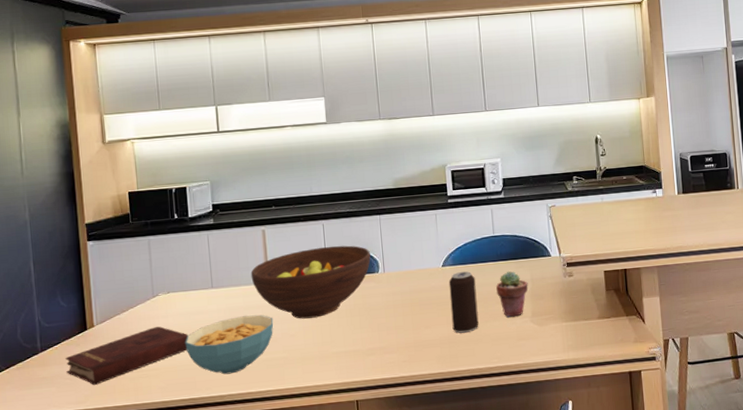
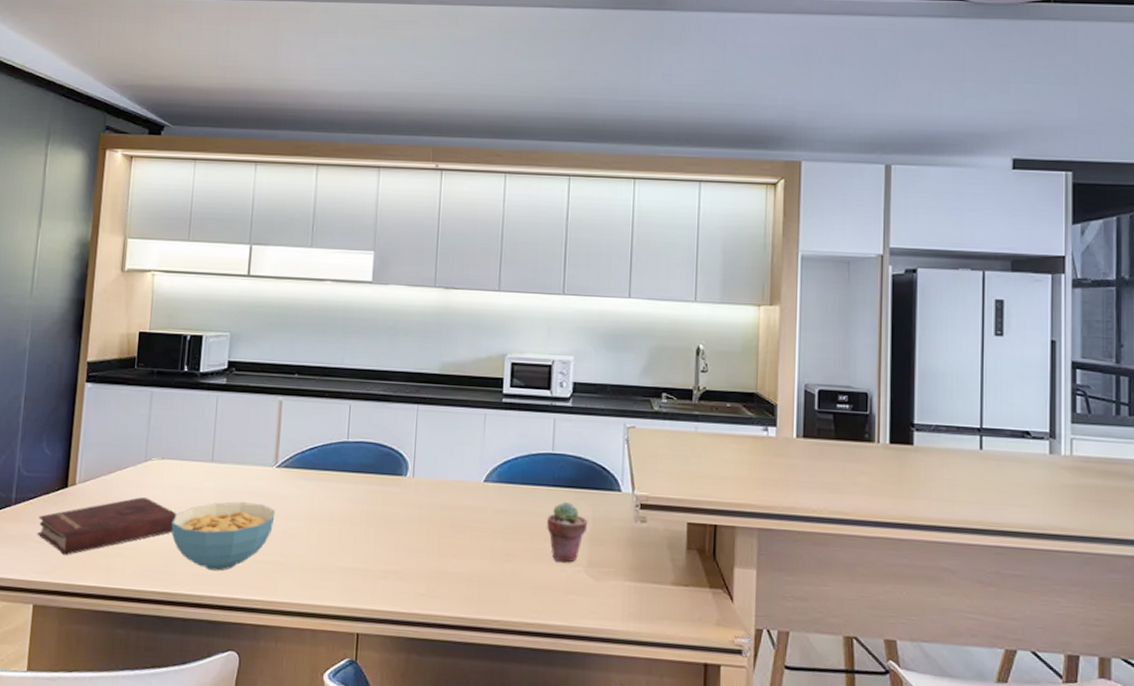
fruit bowl: present [250,245,371,319] -> none [258,433,400,520]
beverage can: present [448,271,479,333] -> none [486,492,523,572]

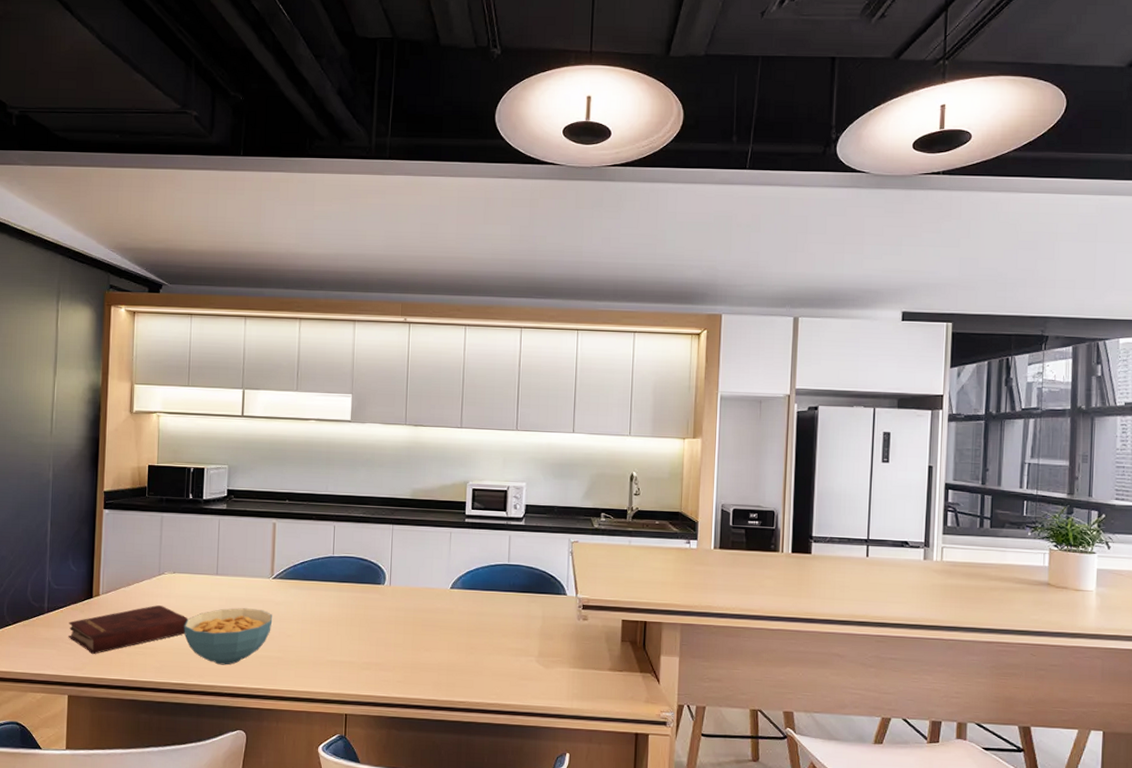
potted succulent: present [547,501,588,563] -> none [504,603,539,654]

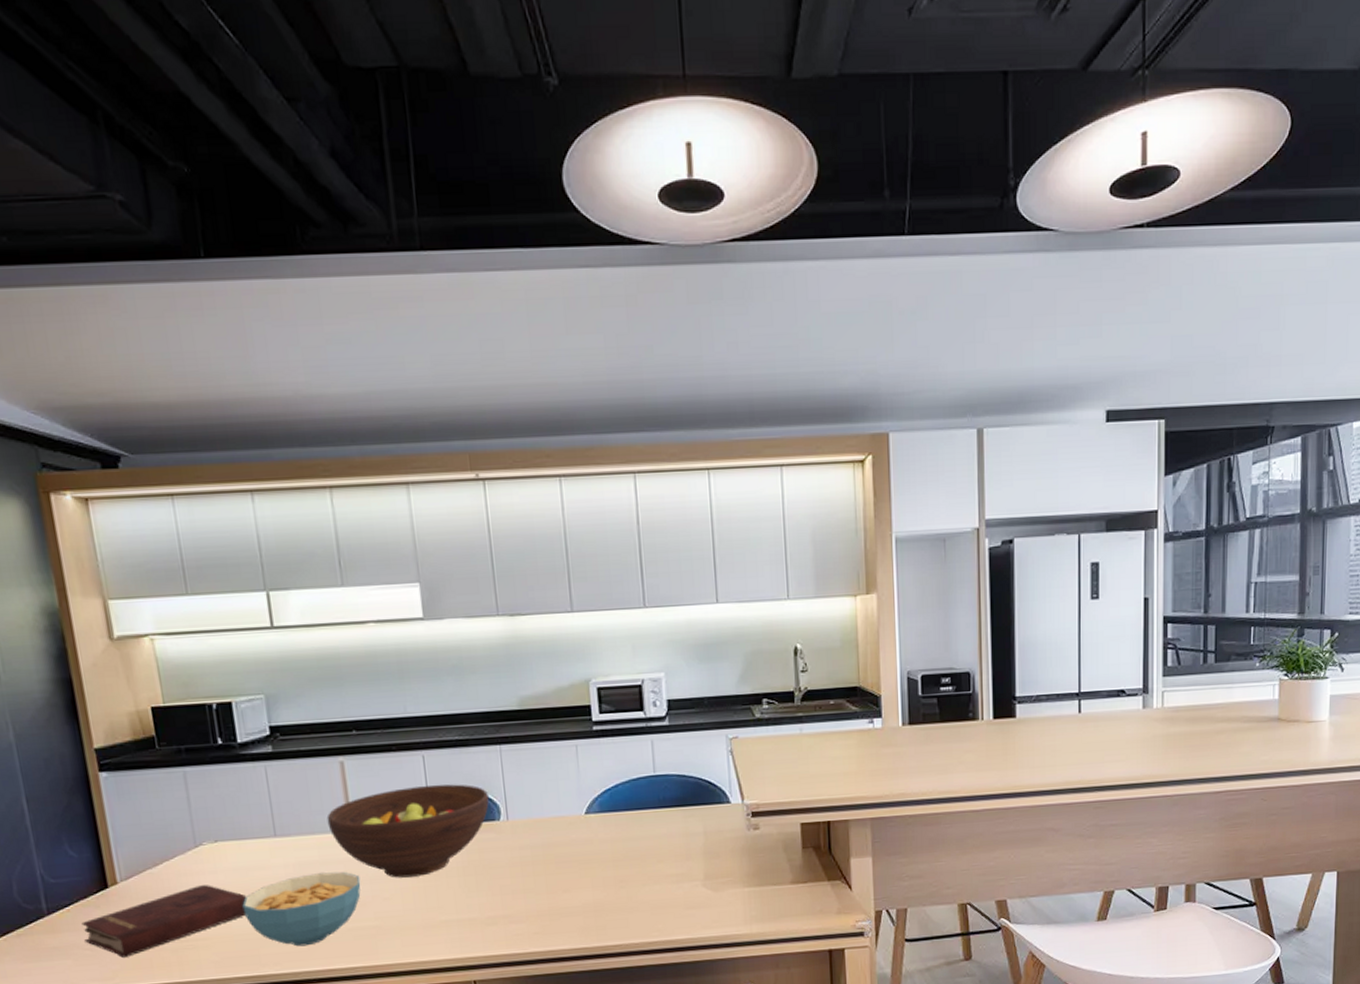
fruit bowl: none [256,549,378,622] -> present [326,784,489,878]

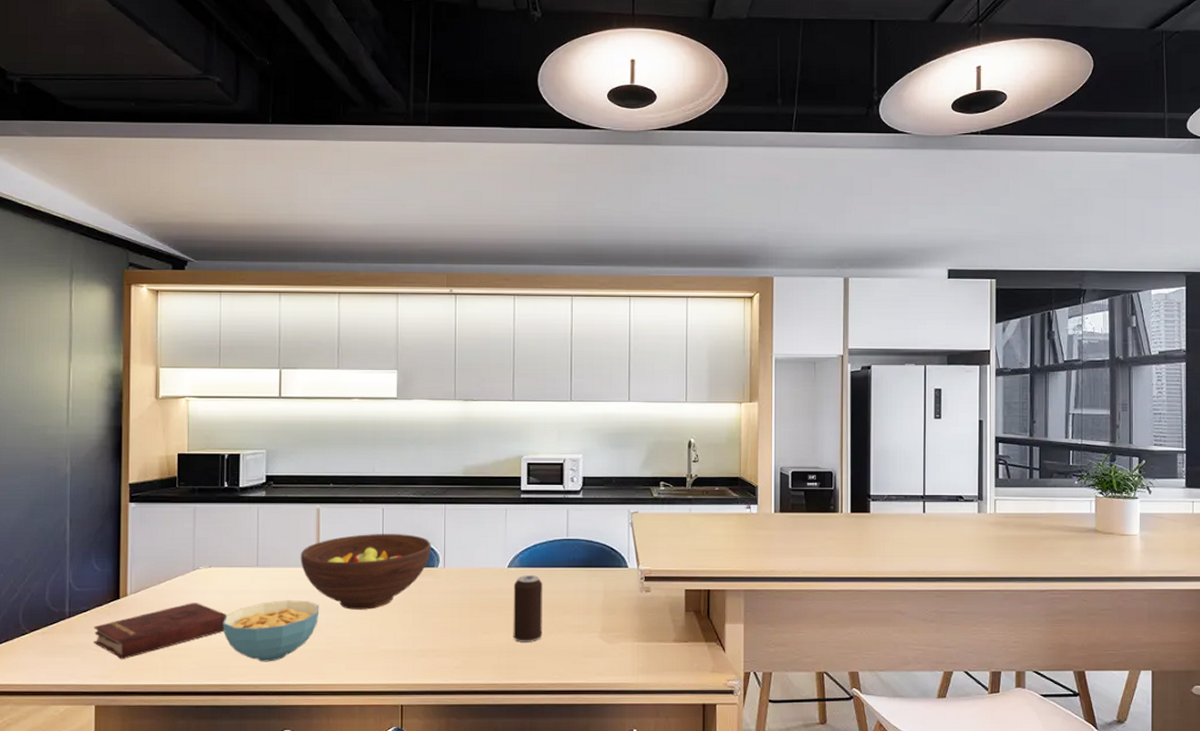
beverage can: none [594,820,635,899] -> present [513,575,543,642]

